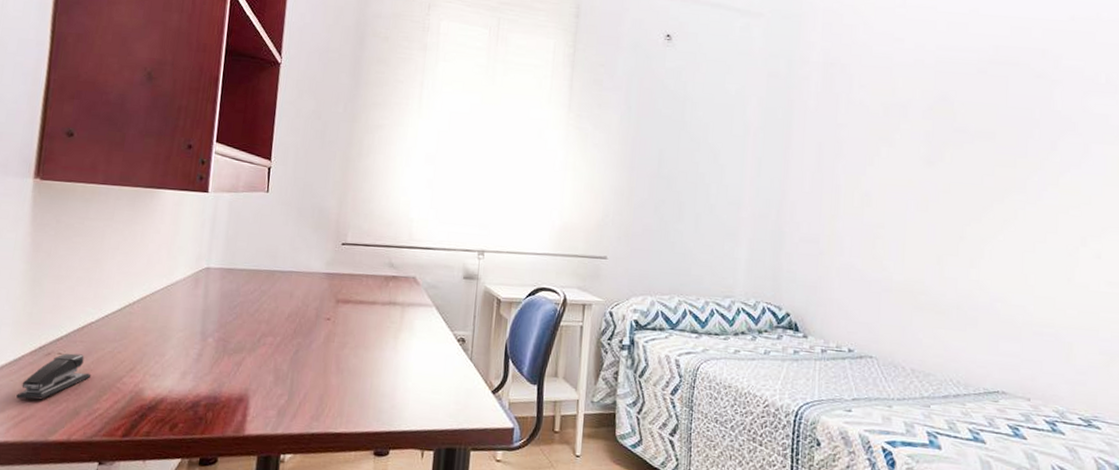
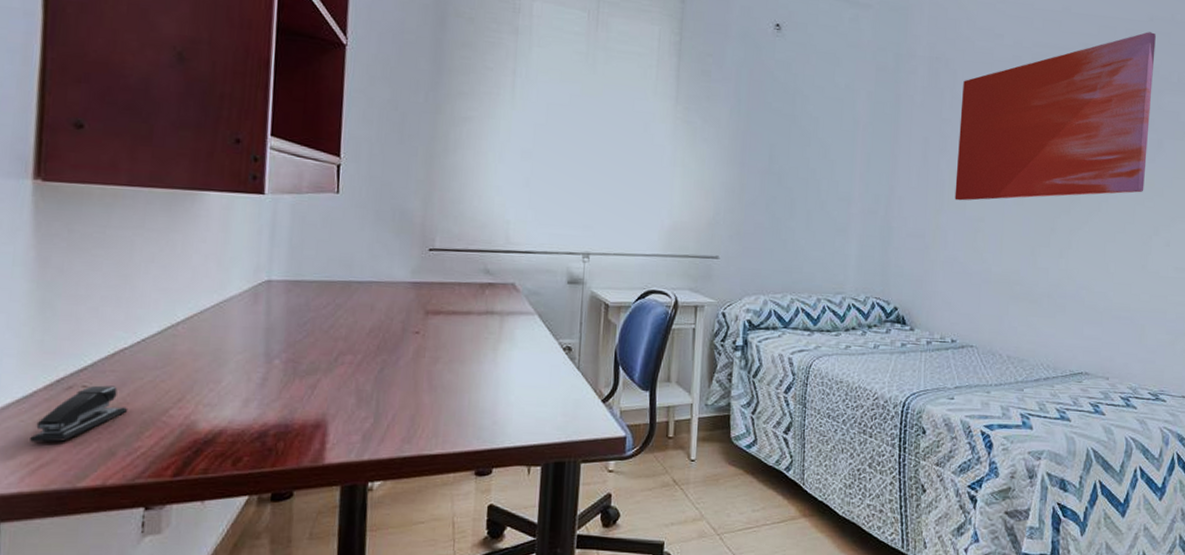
wall art: none [851,31,1078,207] -> present [954,32,1156,201]

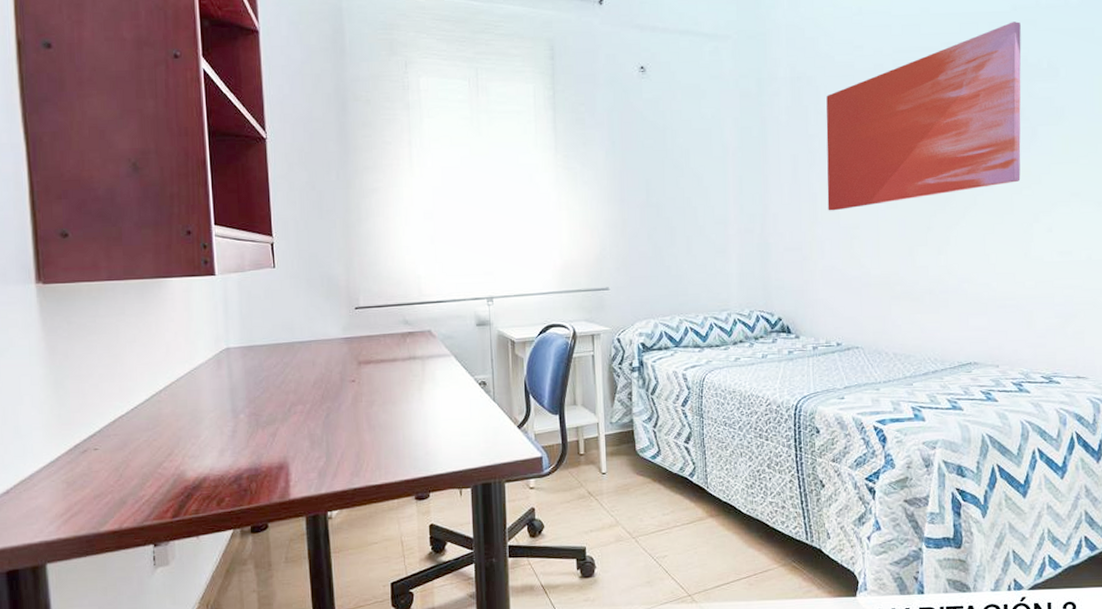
stapler: present [30,385,129,443] -> none [61,447,131,497]

